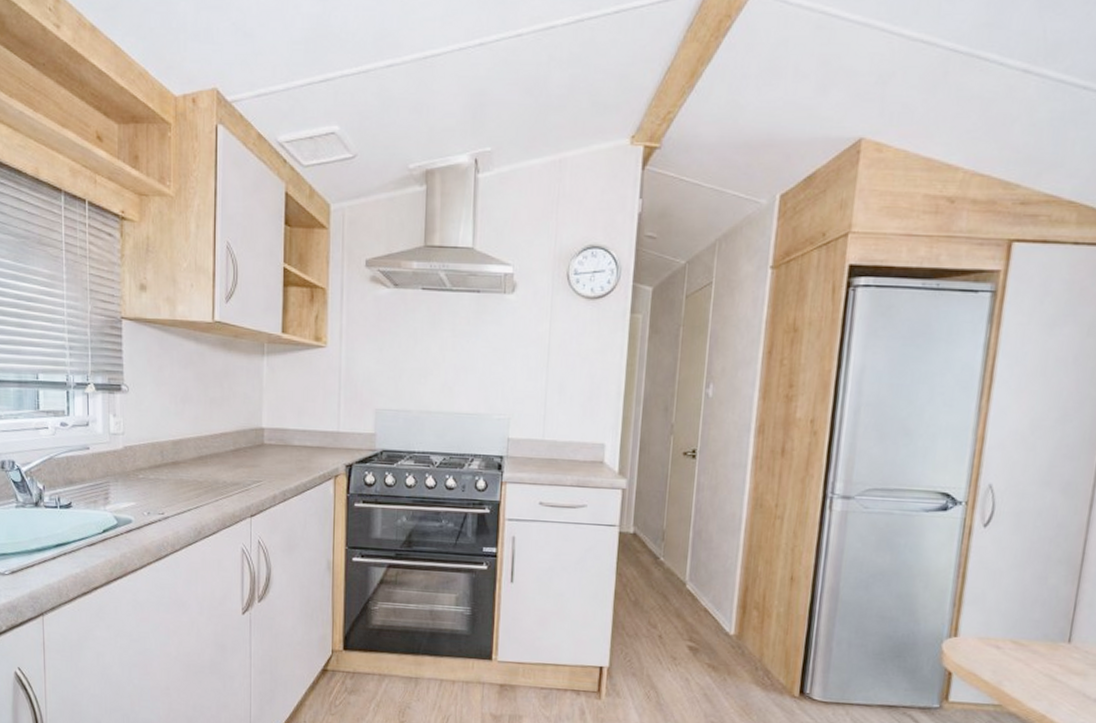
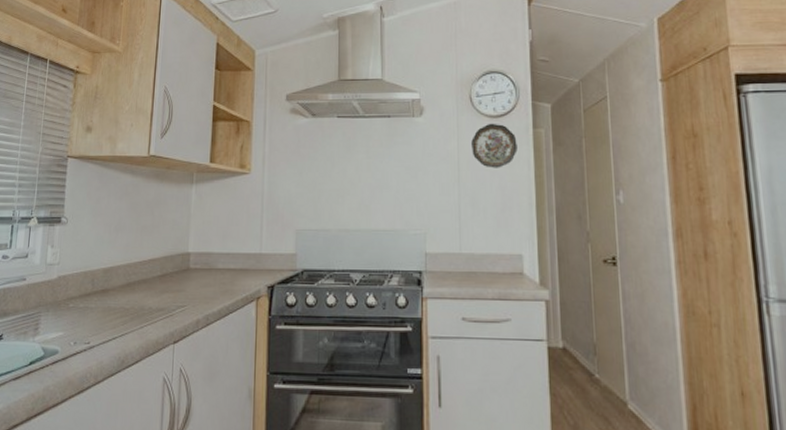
decorative plate: none [564,304,613,355] -> present [471,123,518,168]

